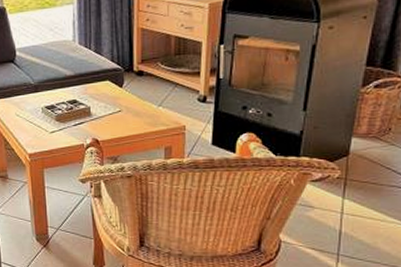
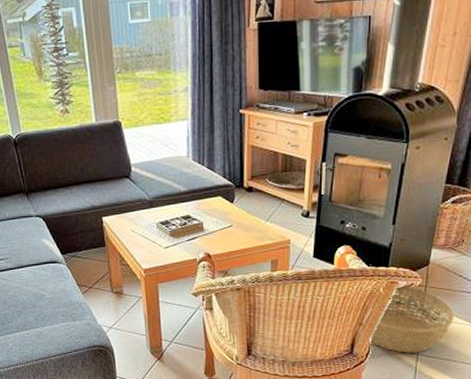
basket: none [281,176,382,253] -> present [371,284,454,353]

